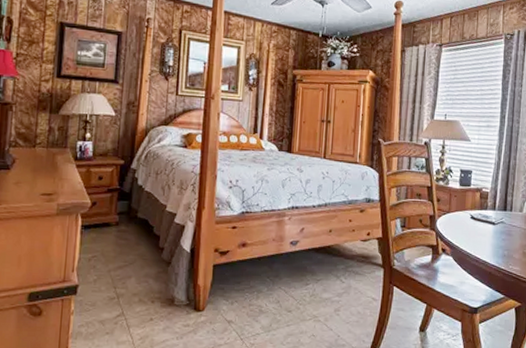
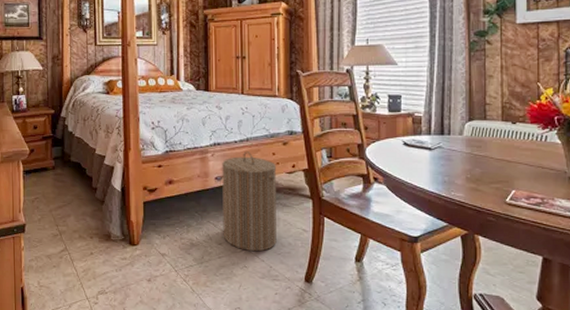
laundry hamper: none [293,217,352,320] -> present [222,151,277,252]

